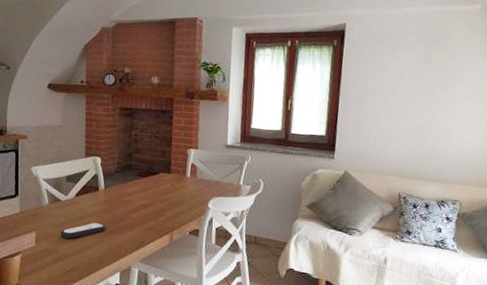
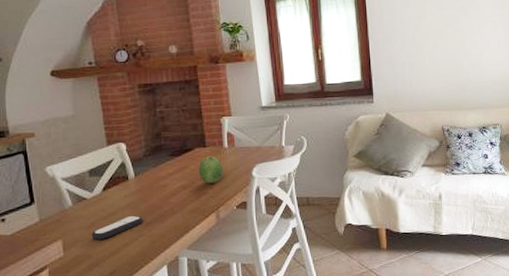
fruit: none [160,181,183,208] -> present [198,156,224,184]

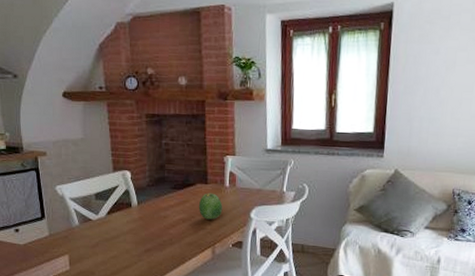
remote control: present [91,215,143,240] -> none [95,240,143,260]

